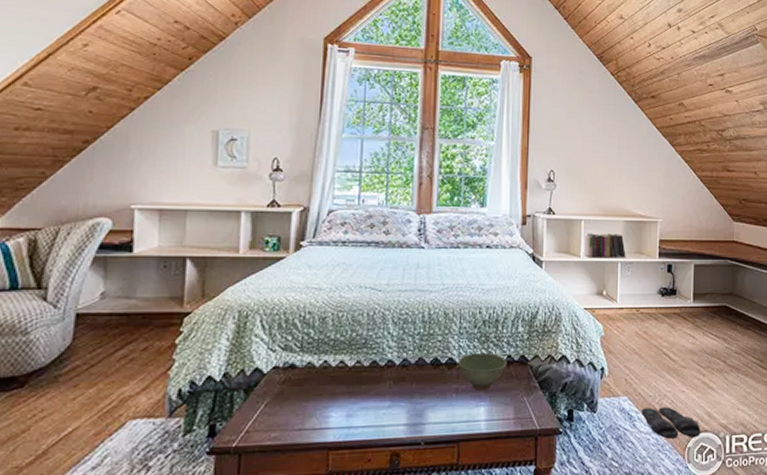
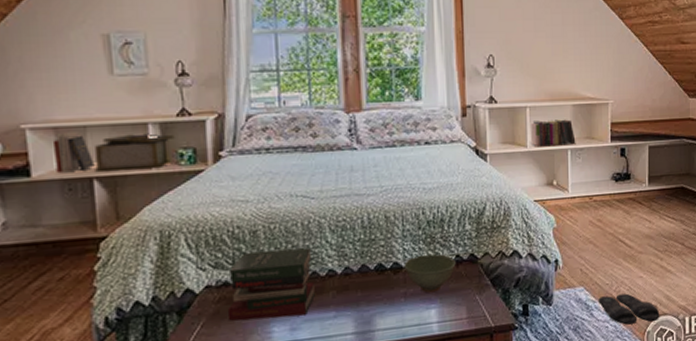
books: none [155,214,190,251] -> present [52,132,95,174]
decorative box: none [189,220,263,253] -> present [95,133,175,172]
books: none [290,337,375,403] -> present [227,248,316,321]

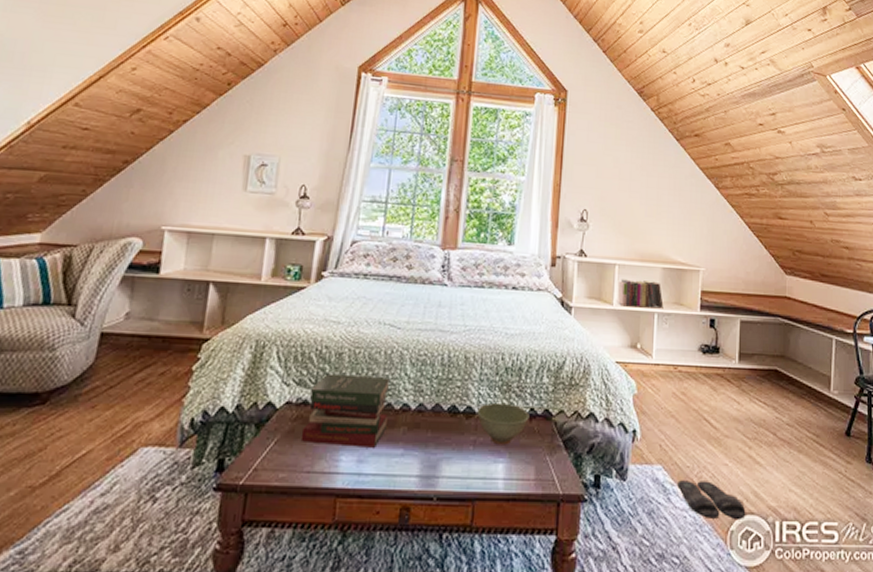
books: present [52,132,95,174] -> none [181,237,214,274]
decorative box: present [95,133,175,172] -> none [213,246,287,281]

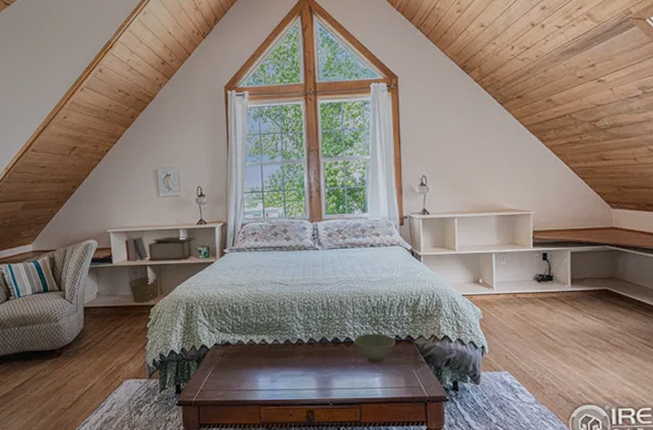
basket: none [177,297,221,335] -> present [129,276,158,303]
books: none [181,237,214,274] -> present [124,234,148,262]
decorative box: none [213,246,287,281] -> present [148,236,196,262]
books: present [300,373,390,448] -> none [228,321,289,372]
books: present [616,279,664,309] -> none [458,227,500,251]
slippers: present [677,480,745,519] -> none [523,381,584,409]

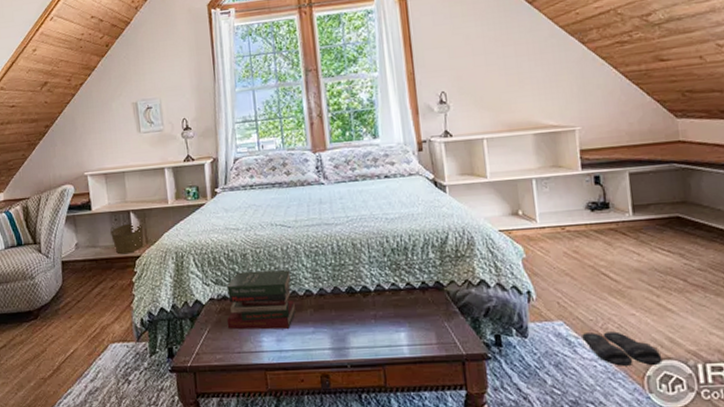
books: present [124,234,148,262] -> none [104,176,131,208]
decorative box: present [148,236,196,262] -> none [130,176,183,206]
books: none [228,321,289,372] -> present [226,270,297,330]
bowl: present [354,333,396,364] -> none [372,280,422,317]
slippers: none [523,381,584,409] -> present [582,331,661,366]

